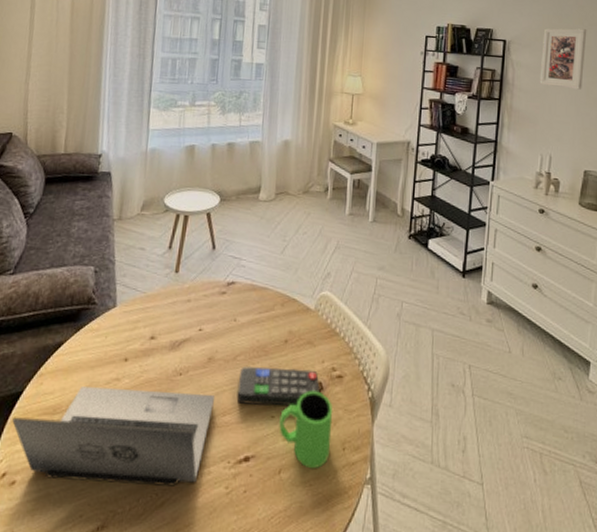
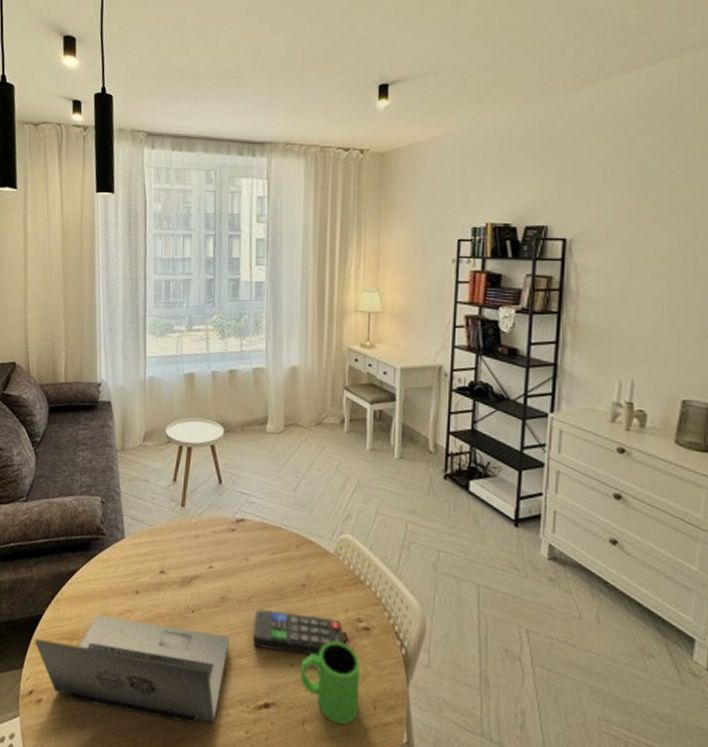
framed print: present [539,28,587,90] -> none [615,218,684,297]

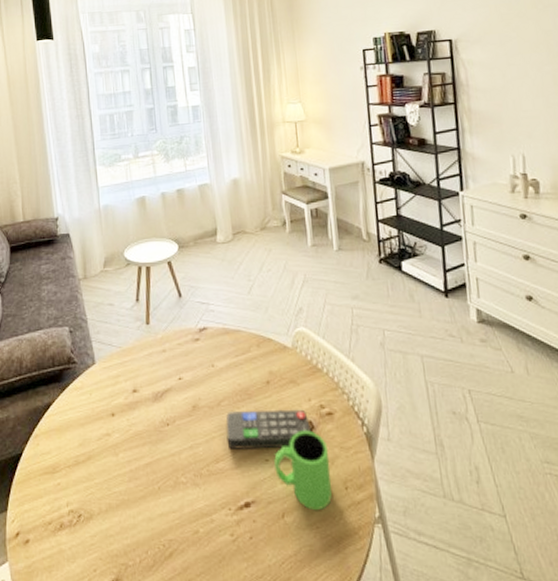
laptop: present [35,615,230,724] -> none [17,443,206,537]

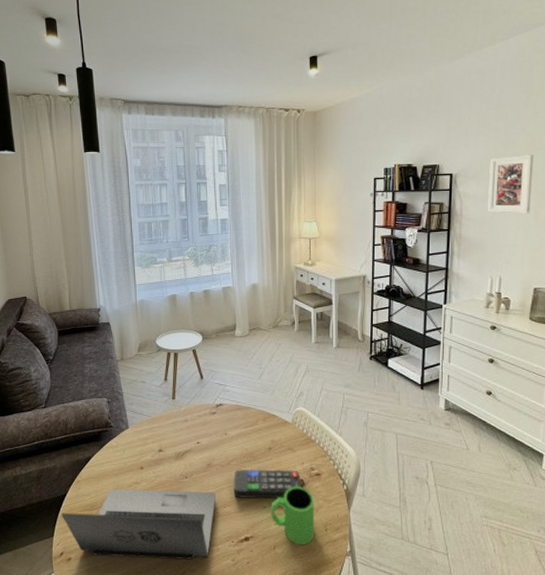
laptop: none [17,443,206,537] -> present [62,489,217,560]
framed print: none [493,12,548,81] -> present [487,155,534,214]

